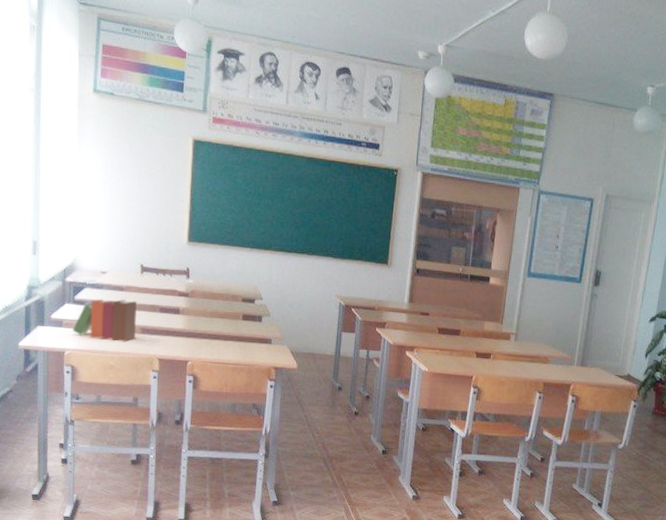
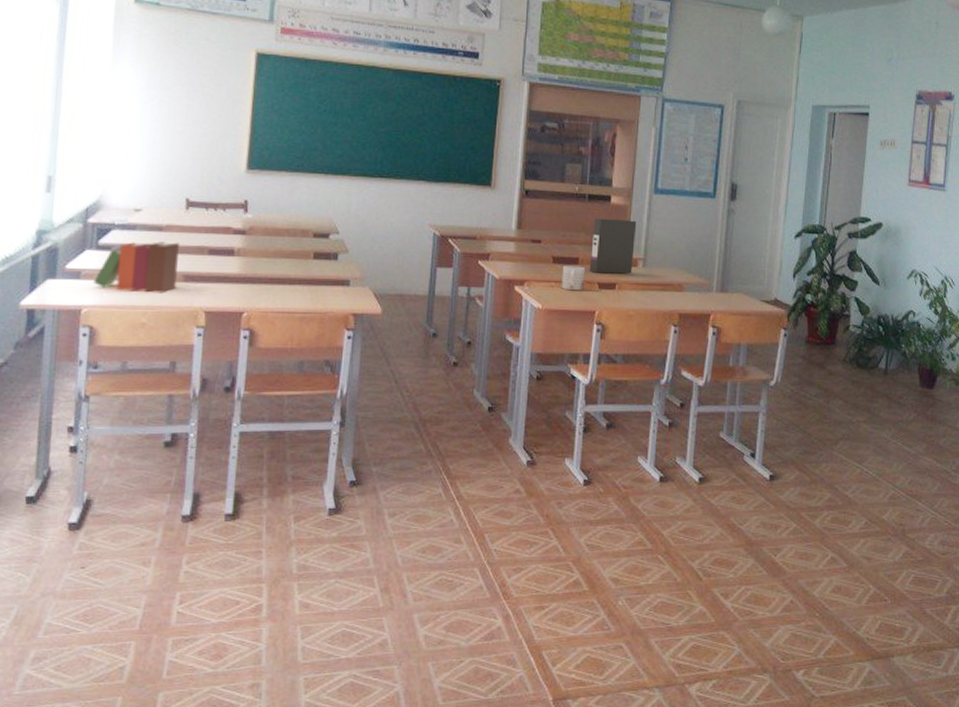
mug: none [445,336,466,359] -> present [561,265,586,291]
binder: none [468,296,511,346] -> present [589,218,637,274]

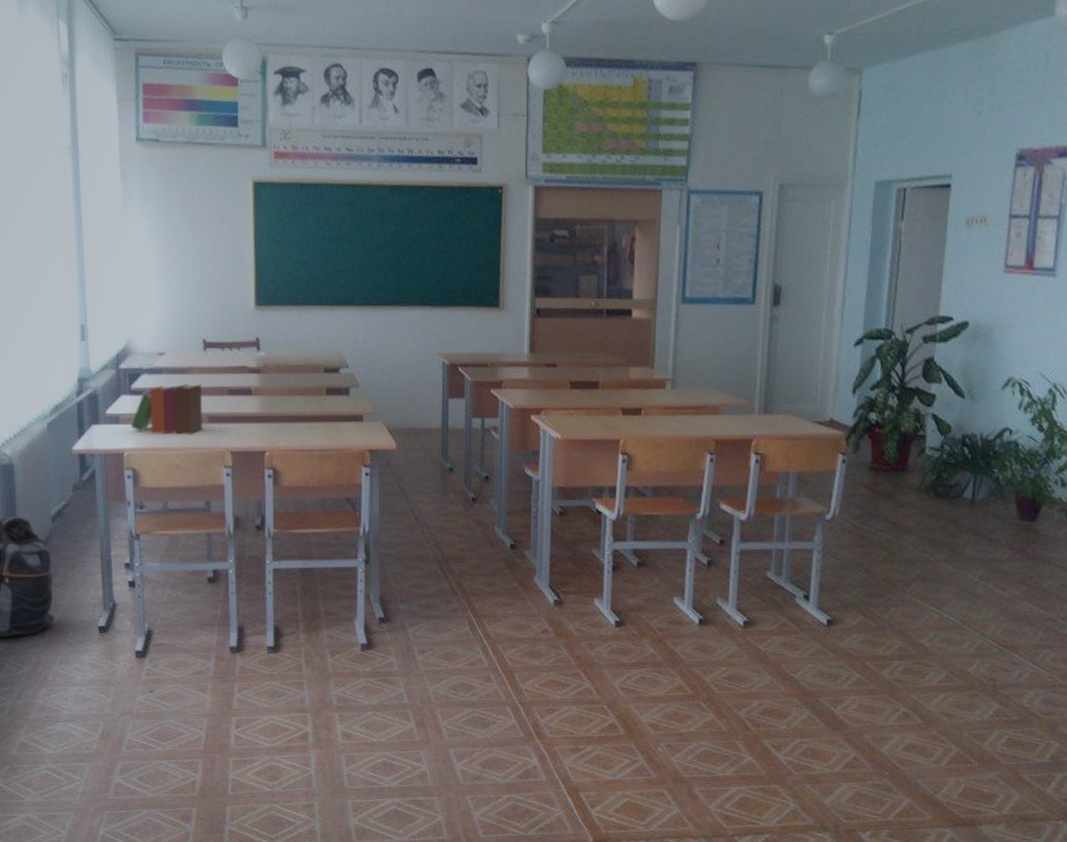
mug: present [561,265,586,291] -> none [581,390,607,418]
binder: present [589,218,637,274] -> none [610,335,663,398]

